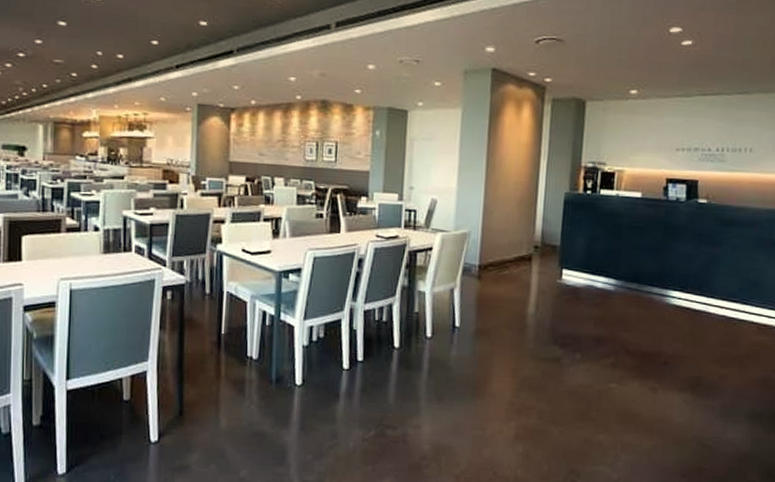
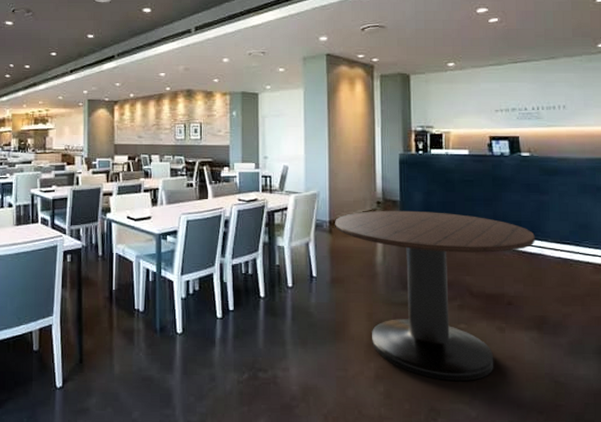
dining table: none [485,256,701,443] -> present [335,210,535,382]

